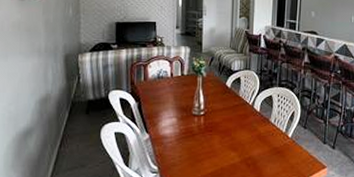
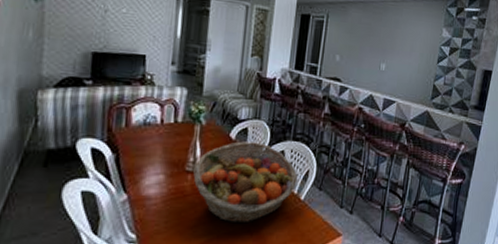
fruit basket: none [199,89,285,158] -> present [193,141,298,224]

